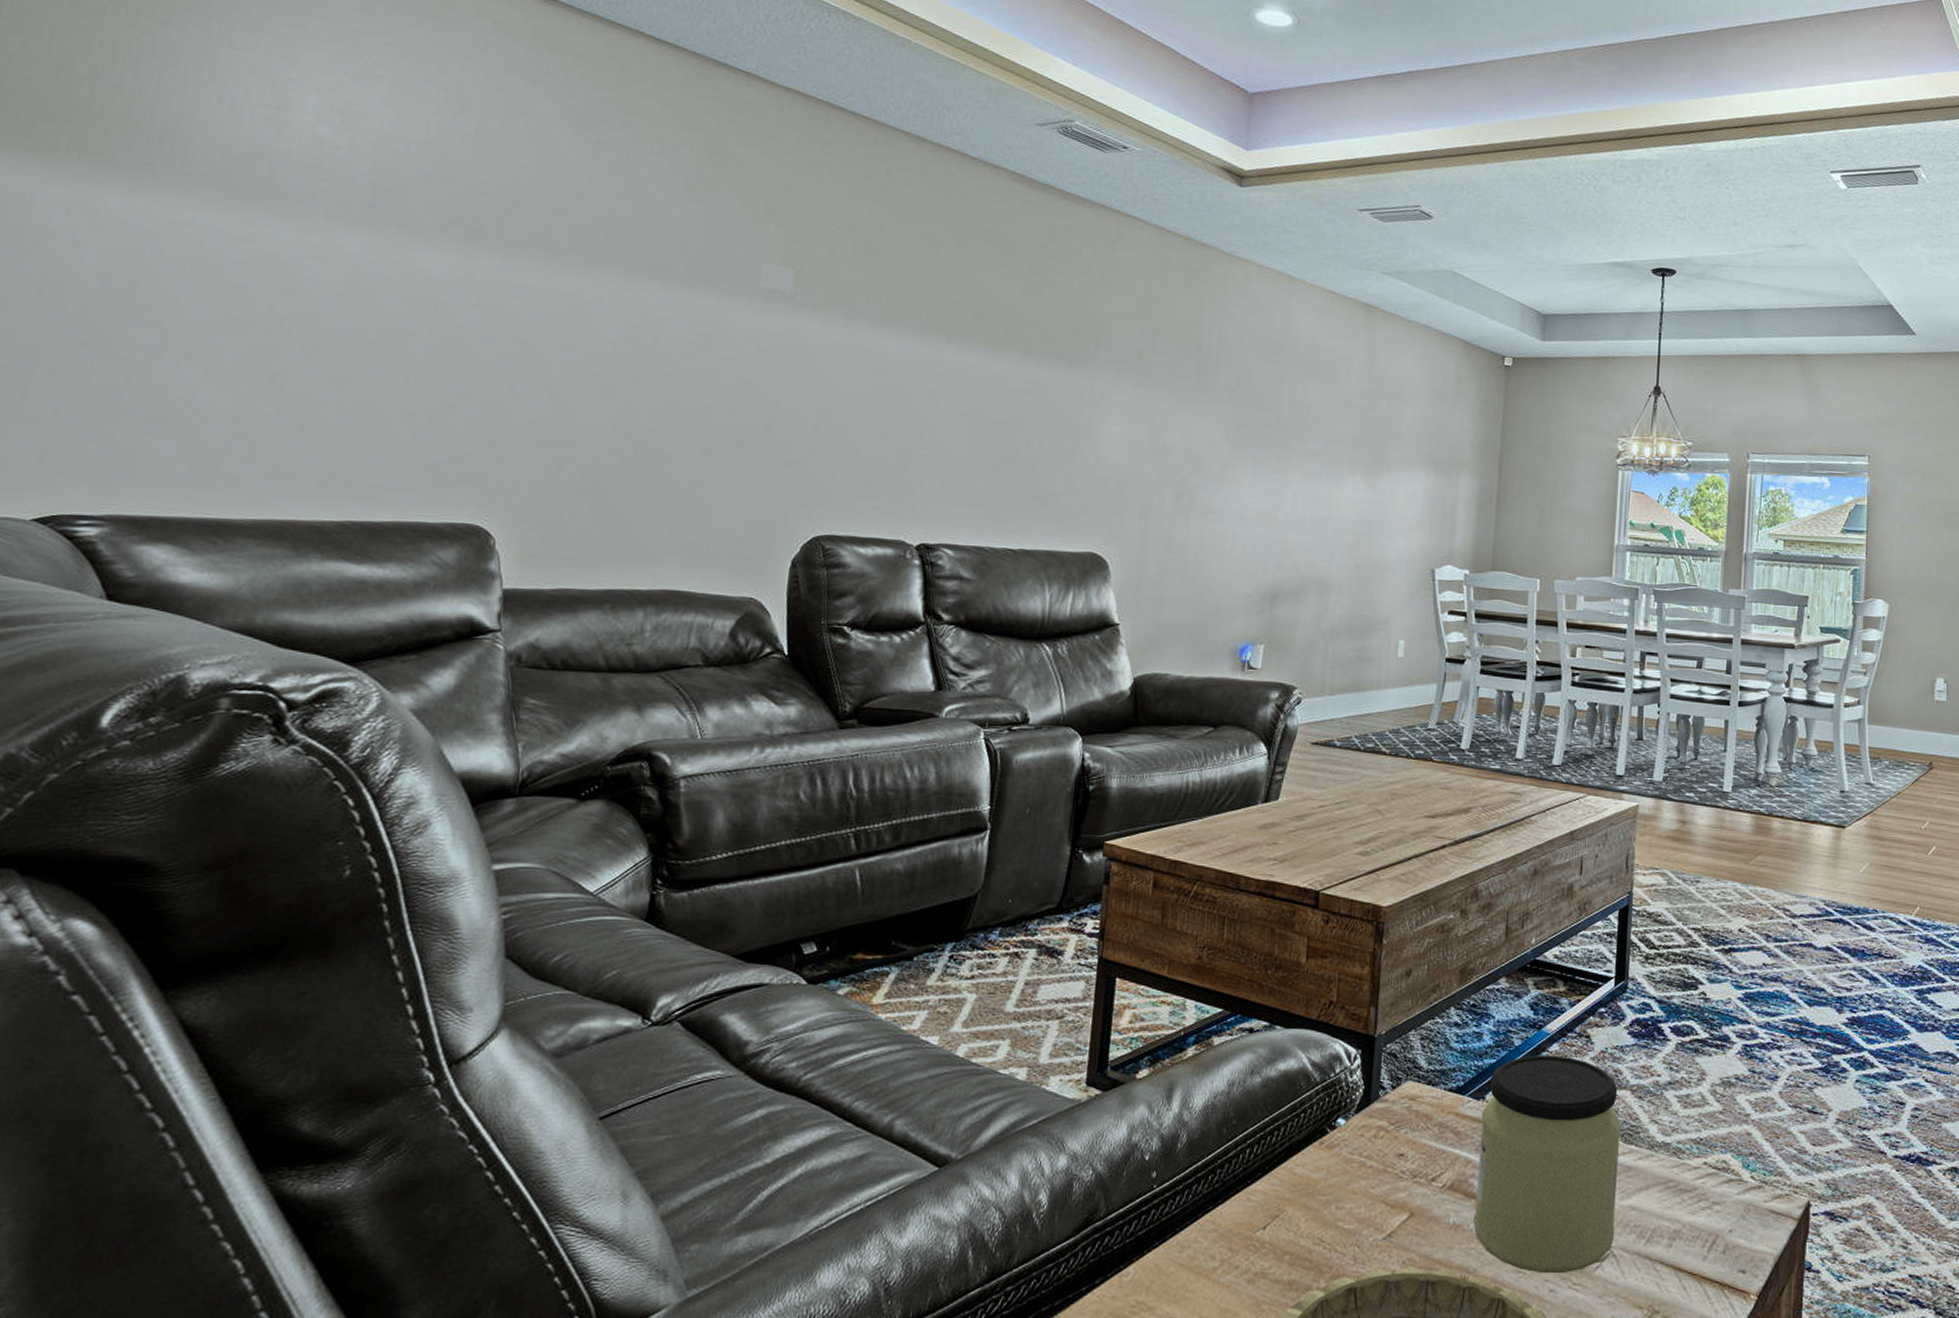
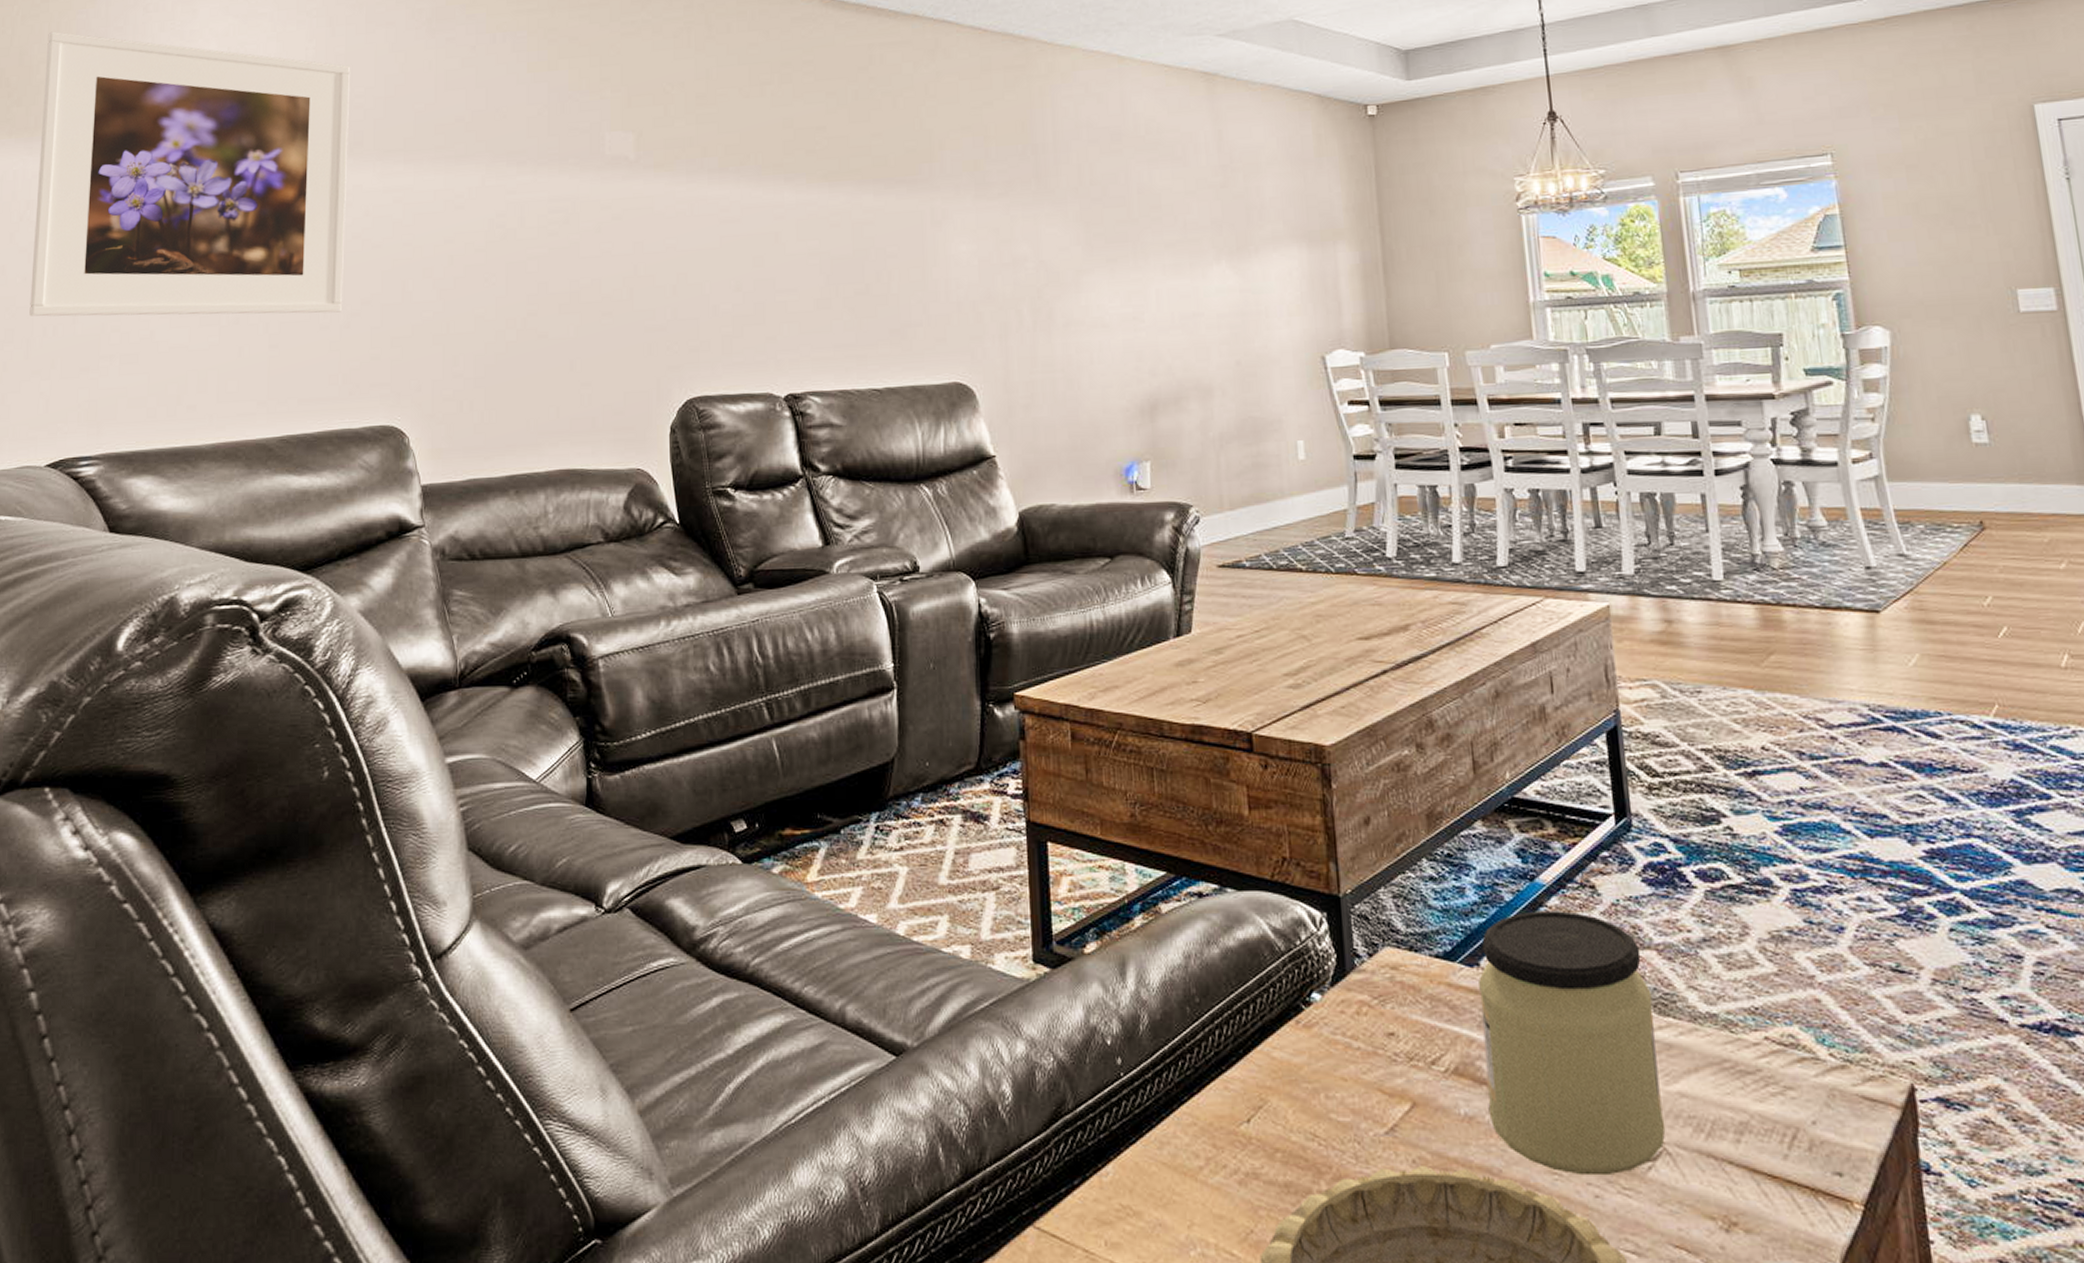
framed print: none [32,47,480,402] -> present [29,31,351,317]

